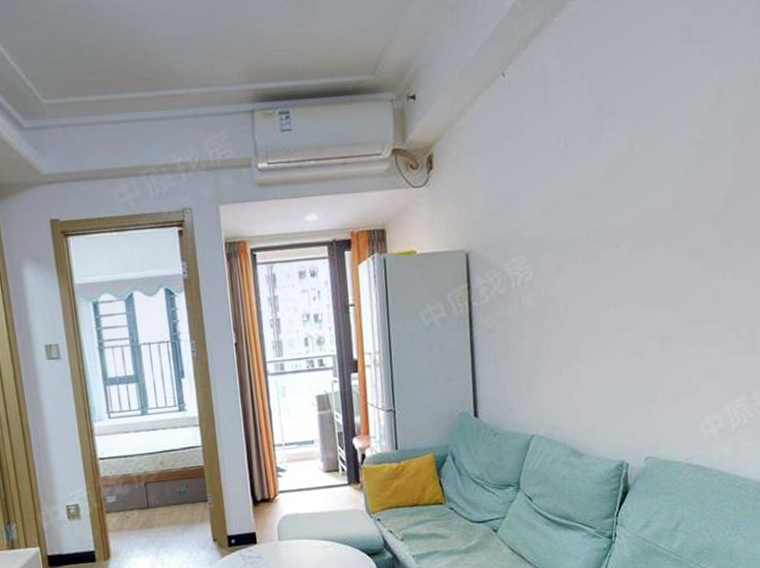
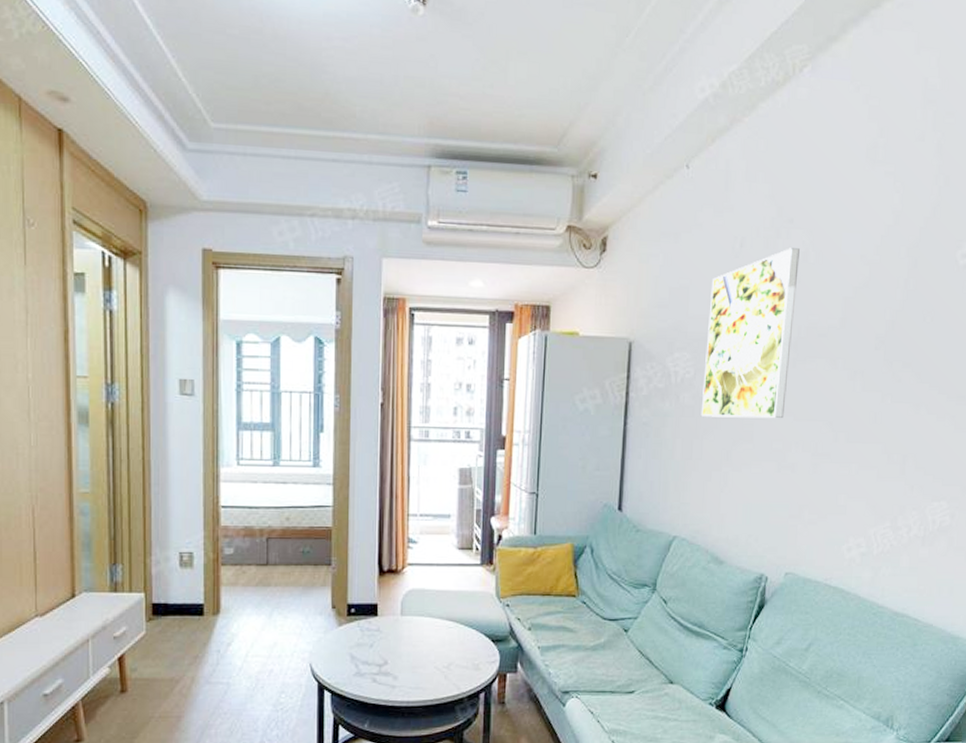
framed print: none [540,139,627,317] -> present [700,248,800,419]

